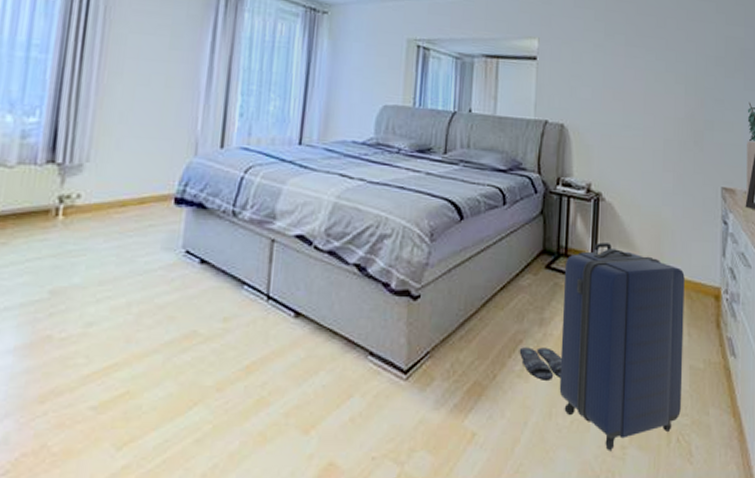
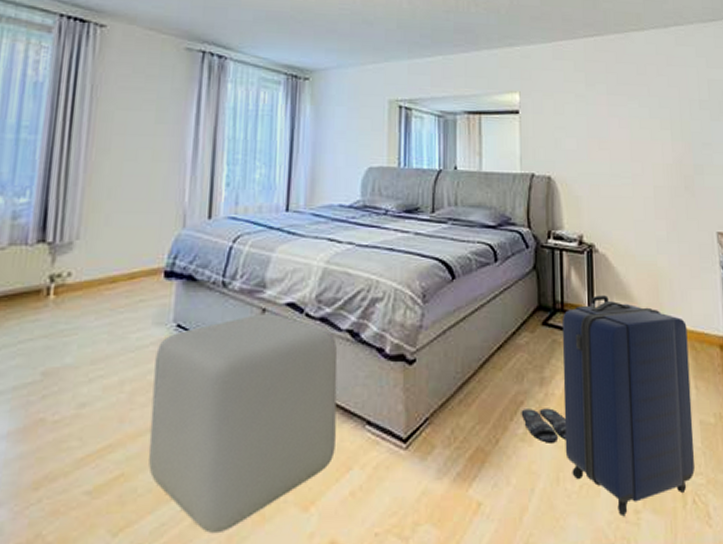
pouf: none [153,244,344,452] -> present [148,314,338,534]

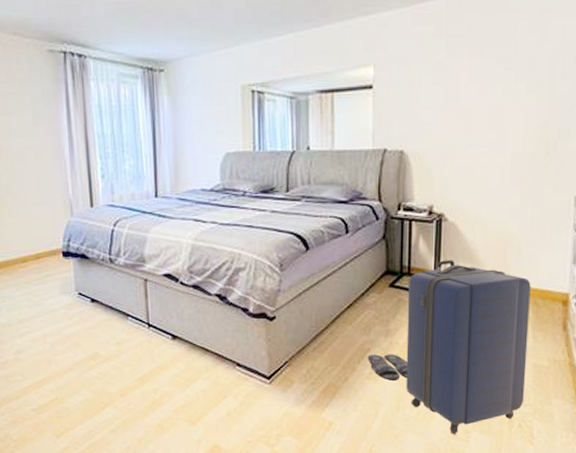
pouf: present [148,314,338,534] -> none [66,283,213,438]

